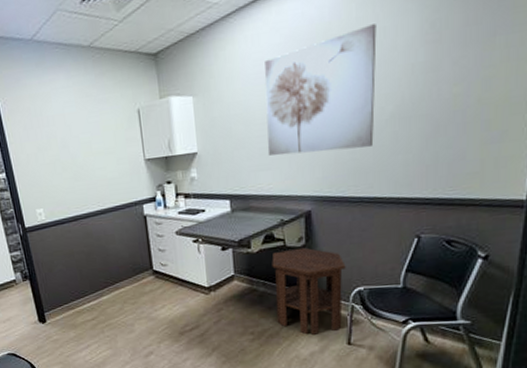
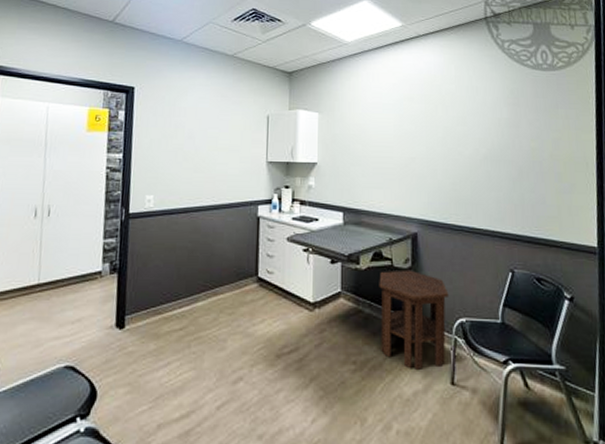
wall art: present [264,24,377,156] -> none [380,83,471,182]

